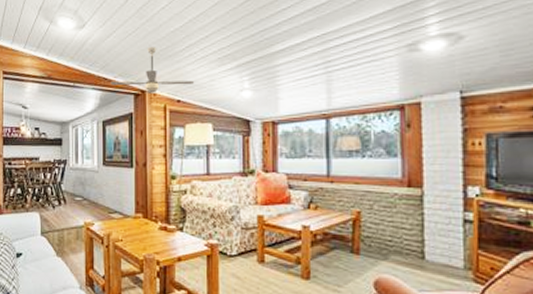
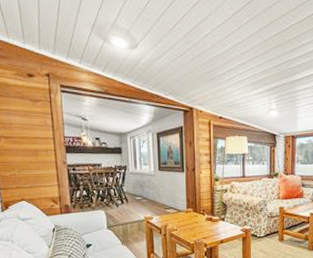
ceiling fan: present [110,46,195,94] -> none [162,69,234,110]

